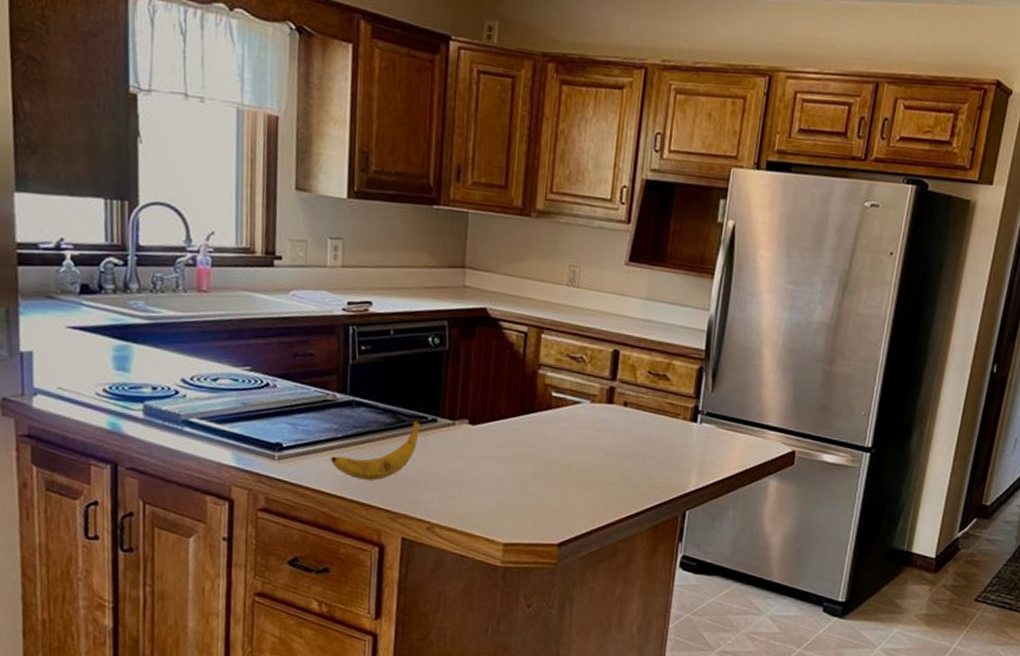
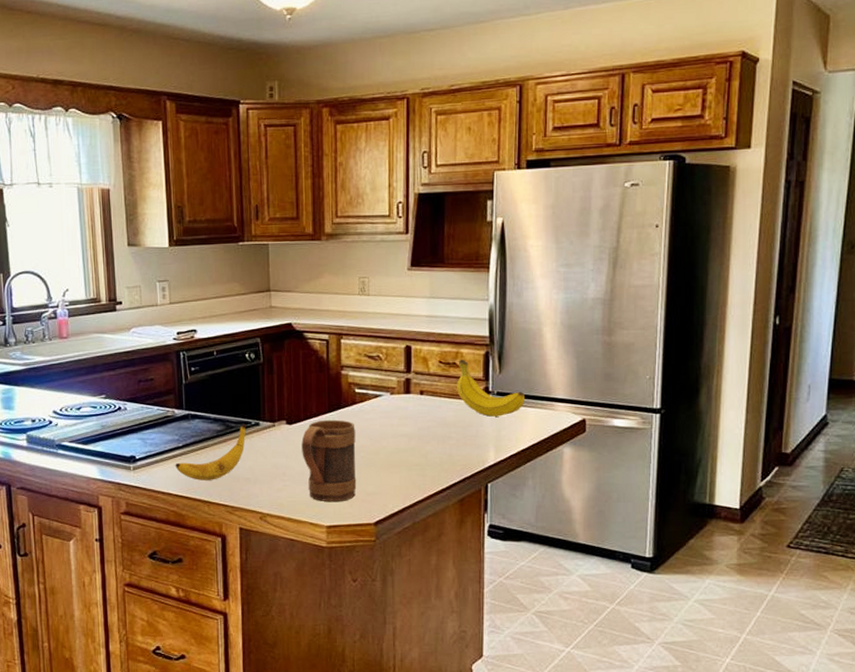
mug: none [483,423,548,517] -> present [301,419,357,502]
fruit: none [664,372,736,439] -> present [457,360,525,417]

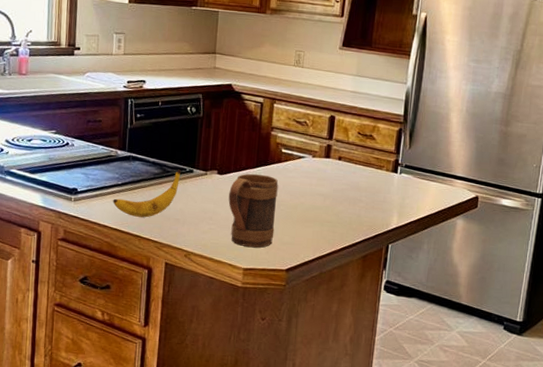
fruit: present [457,360,525,417] -> none [371,133,429,187]

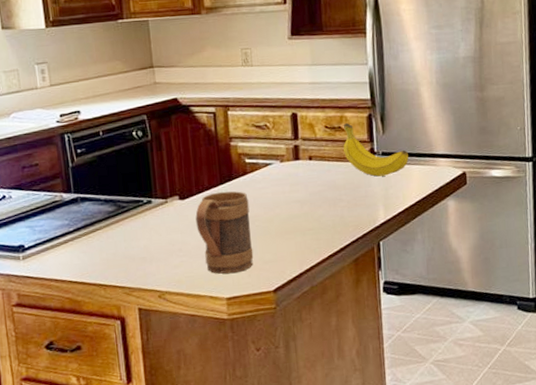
banana: present [113,169,181,218] -> none [67,202,139,264]
fruit: none [371,133,429,187] -> present [343,123,409,177]

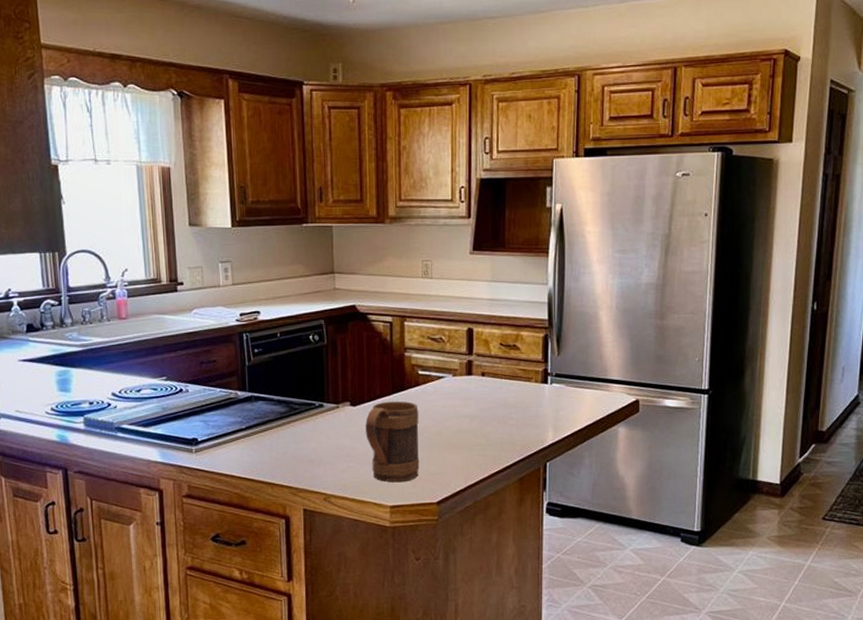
fruit: present [343,123,409,177] -> none [517,342,582,398]

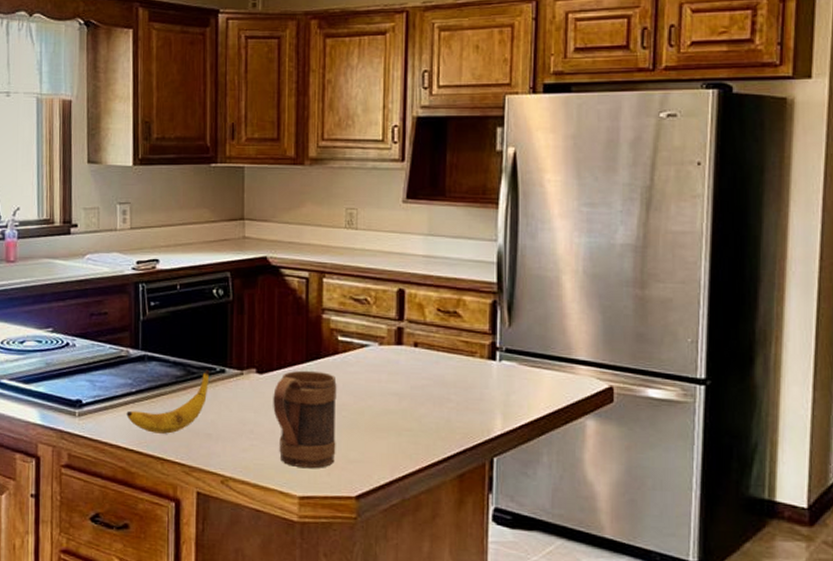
banana: none [238,405,310,462] -> present [126,369,210,434]

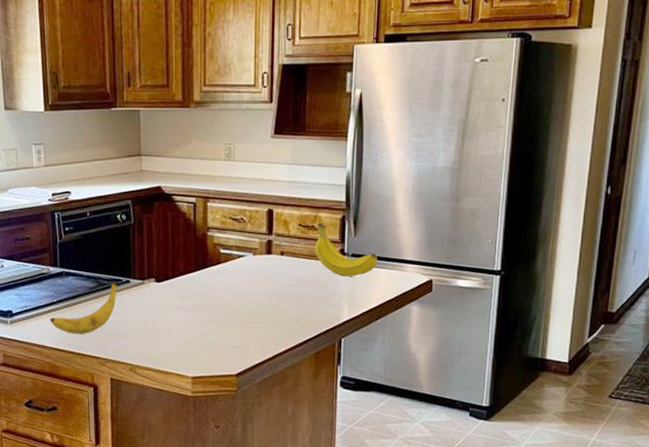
mug: present [273,370,337,468] -> none [169,278,220,355]
fruit: none [458,308,539,378] -> present [315,223,377,277]

